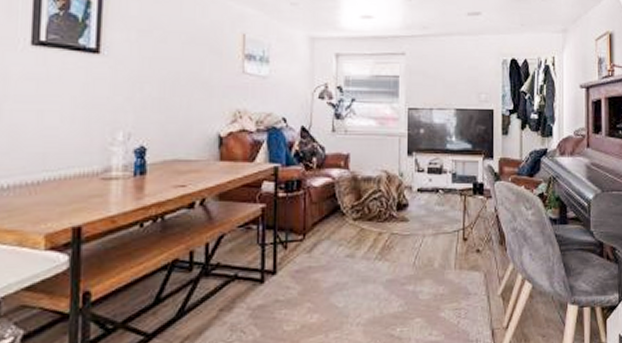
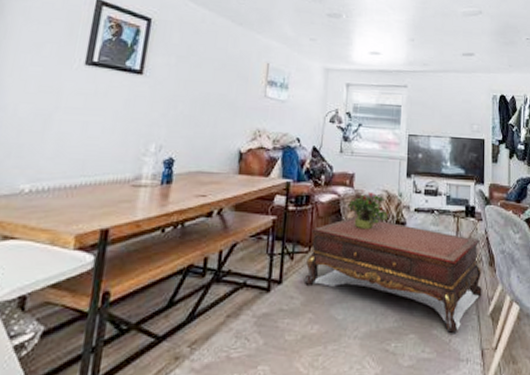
coffee table: none [300,200,492,315] -> present [304,216,482,333]
potted plant: none [344,171,389,214] -> present [348,190,389,230]

